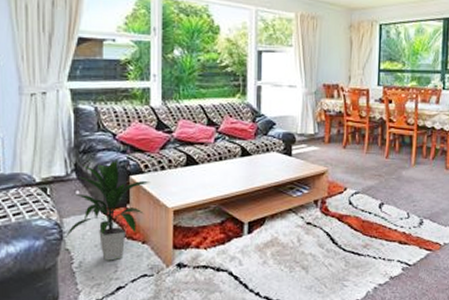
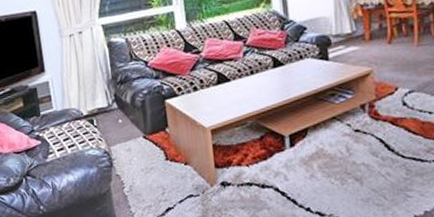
indoor plant: present [66,159,151,261] -> none [115,85,186,184]

